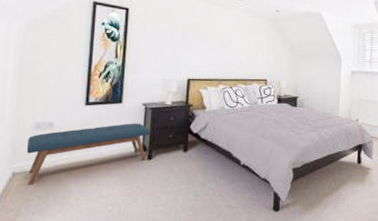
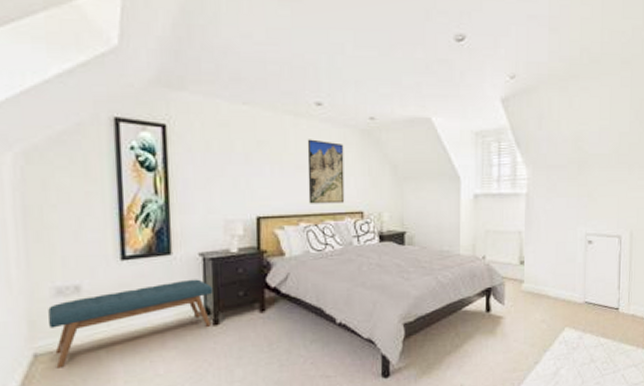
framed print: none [227,24,256,73] -> present [307,139,345,204]

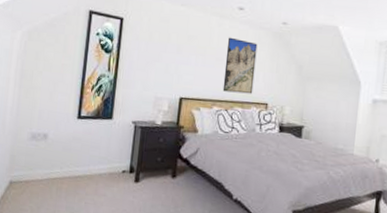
bench: present [48,279,213,368] -> none [22,141,139,195]

